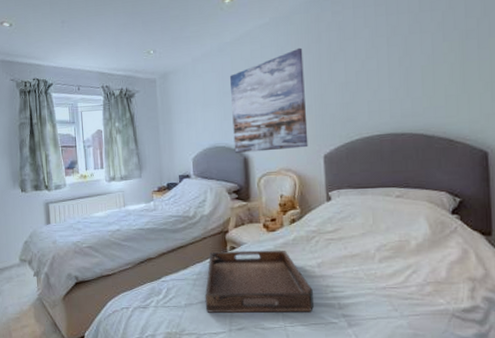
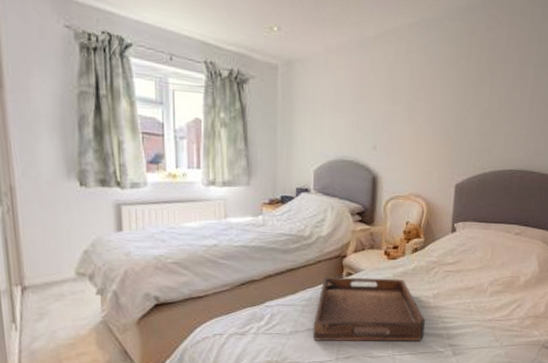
wall art: present [229,47,308,153] -> none [363,60,451,174]

